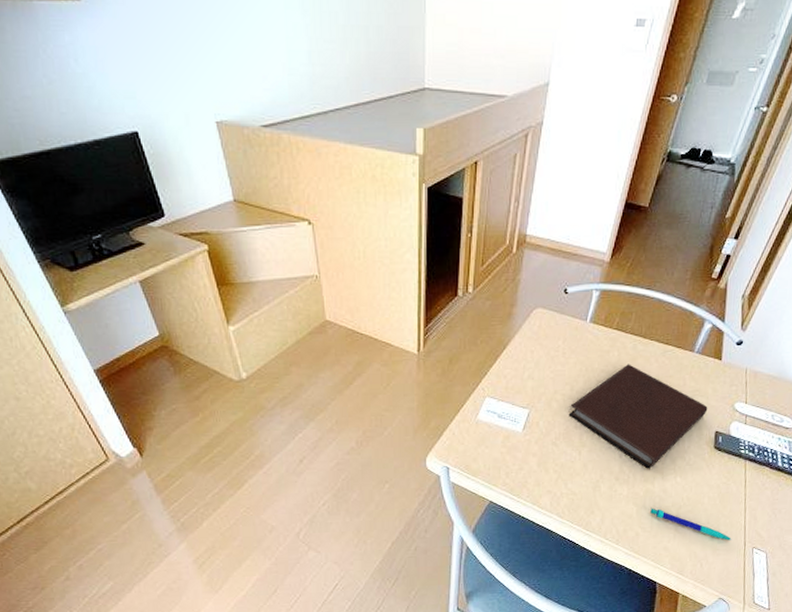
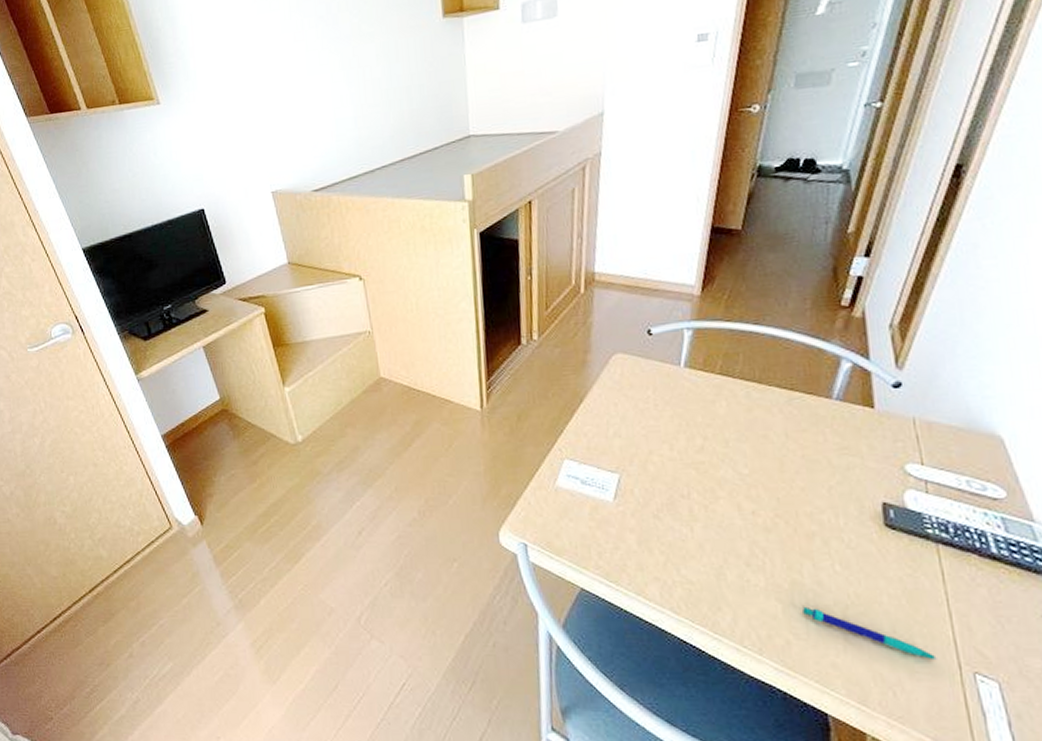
notebook: present [568,364,708,469] -> none [671,416,866,552]

